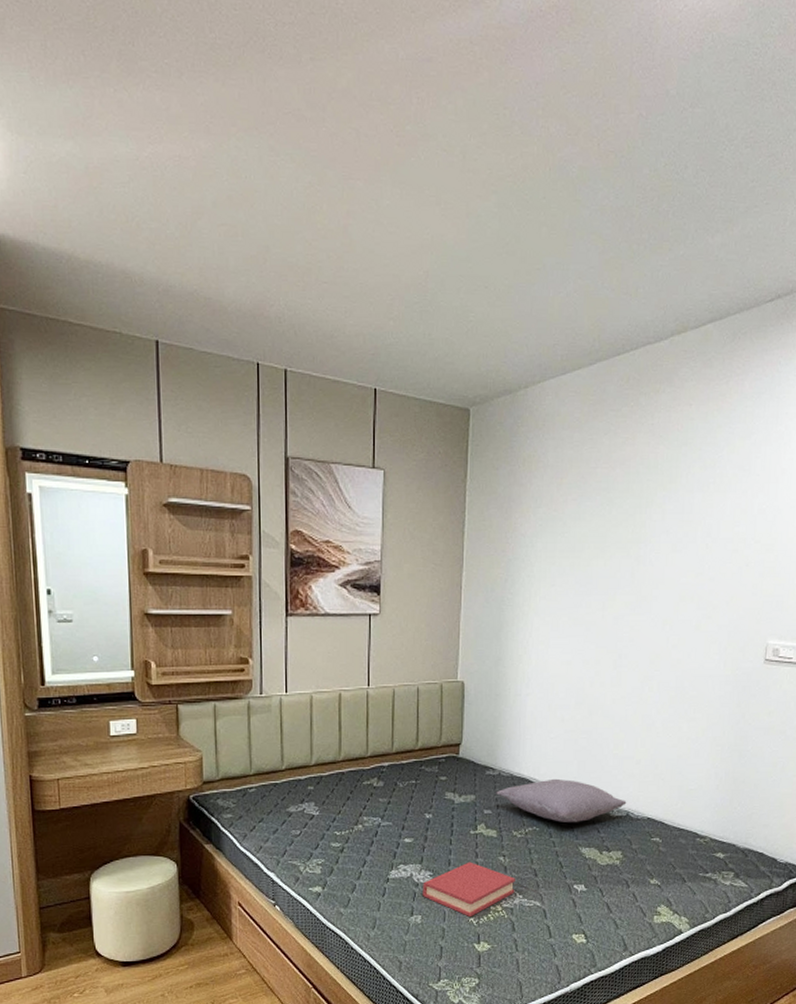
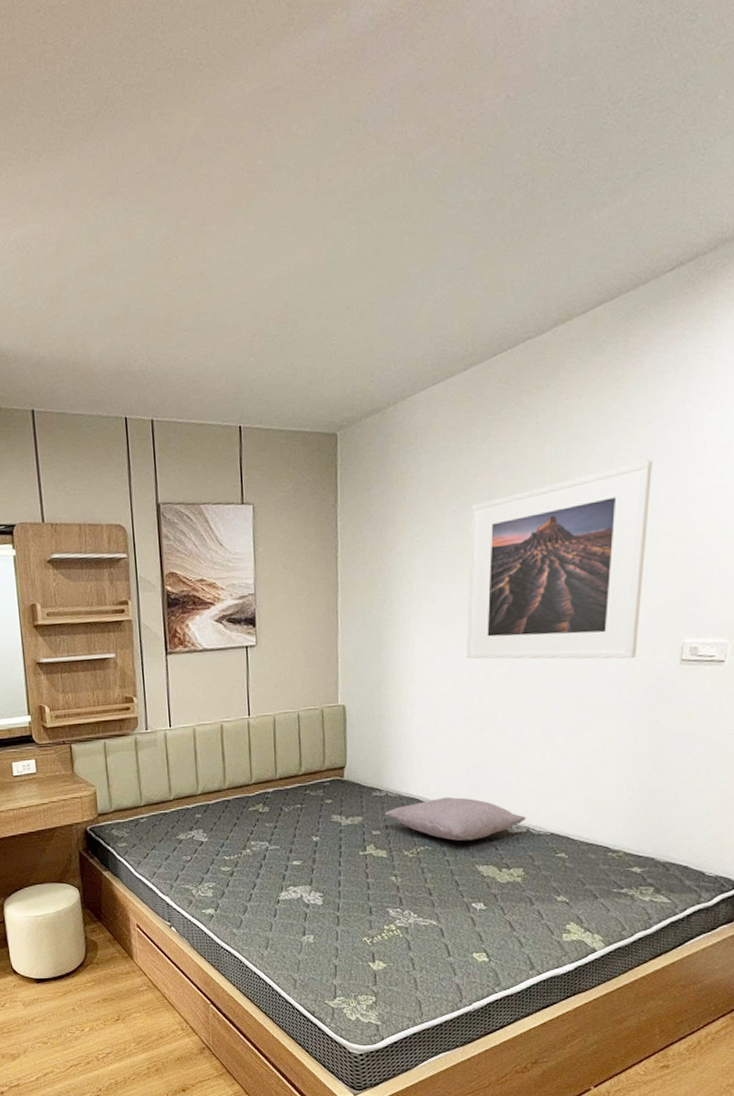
hardback book: present [423,862,515,918] -> none [313,882,409,937]
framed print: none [579,472,749,655] -> present [466,460,653,659]

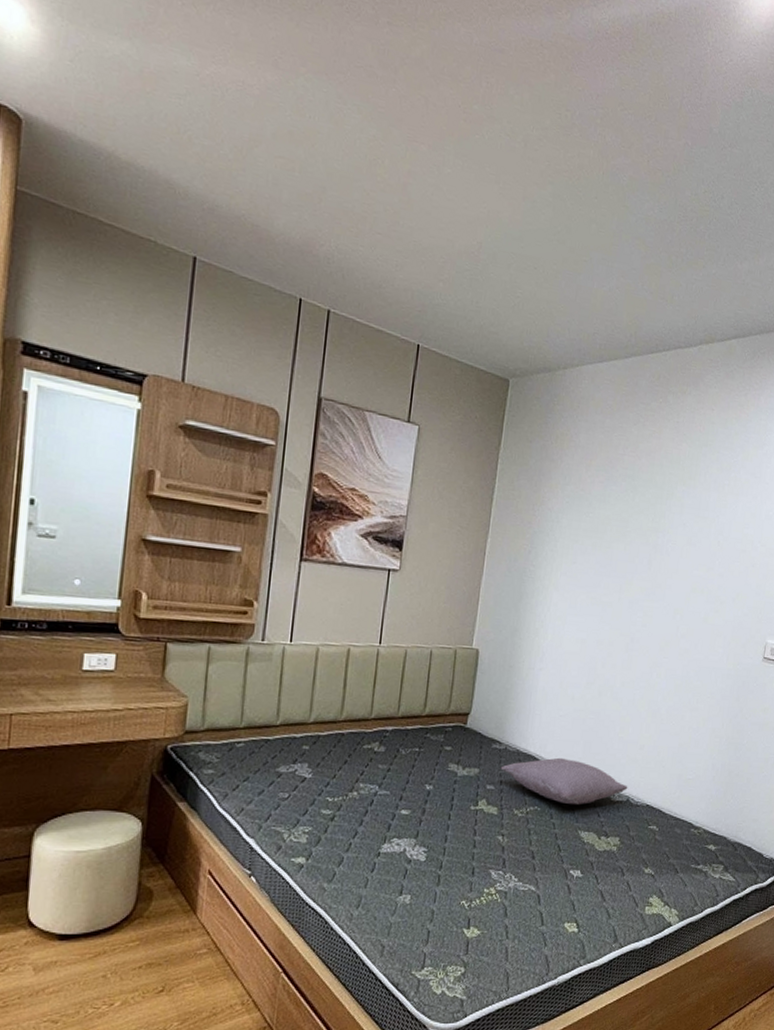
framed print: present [466,460,653,659] -> none [595,478,759,650]

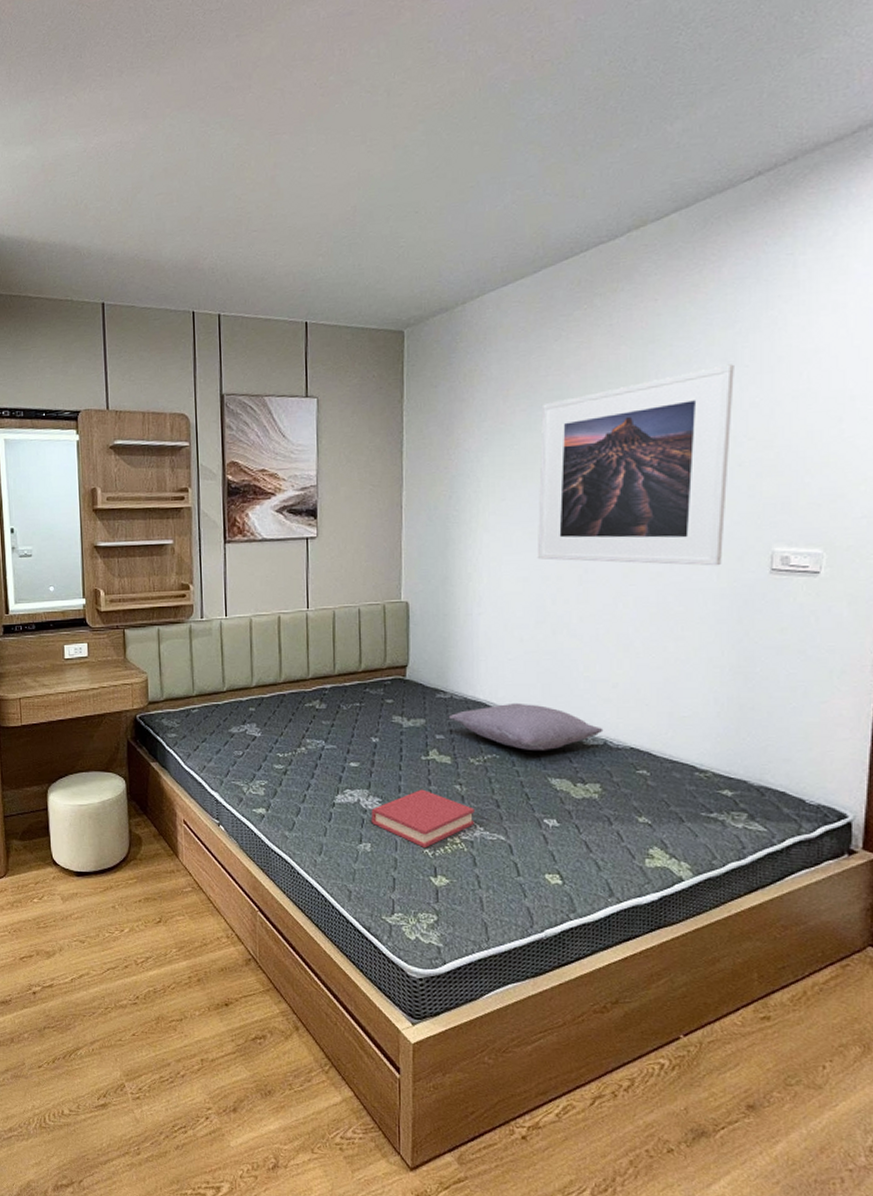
hardback book: none [414,839,512,900] -> present [371,789,475,849]
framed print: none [595,478,759,650] -> present [537,364,734,566]

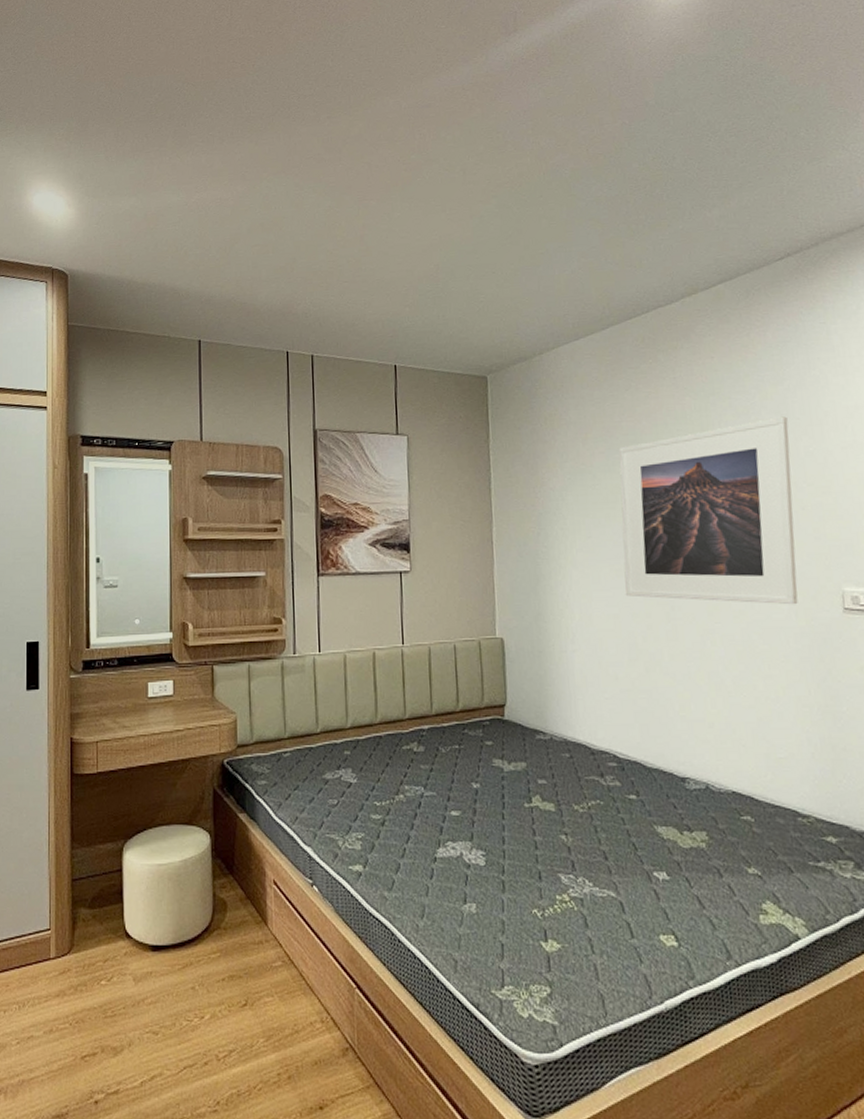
hardback book: present [371,789,475,849] -> none [475,840,583,909]
pillow: present [448,702,604,752] -> none [549,744,704,797]

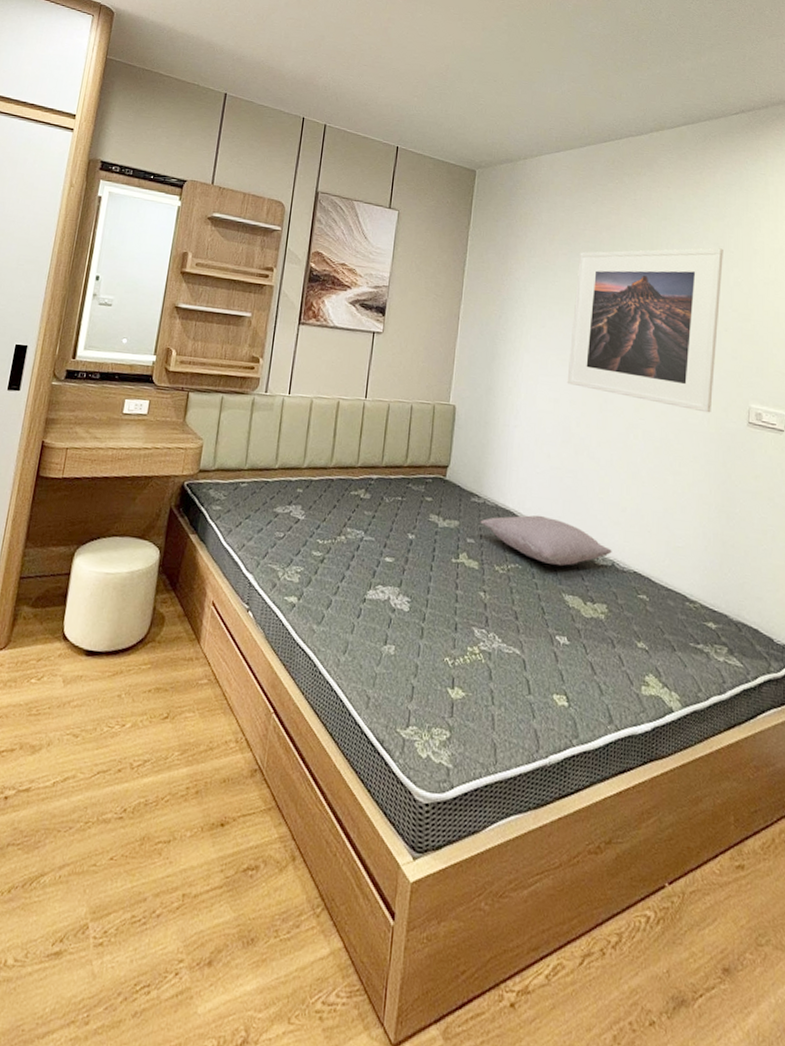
pillow: none [549,744,704,797] -> present [480,515,612,567]

